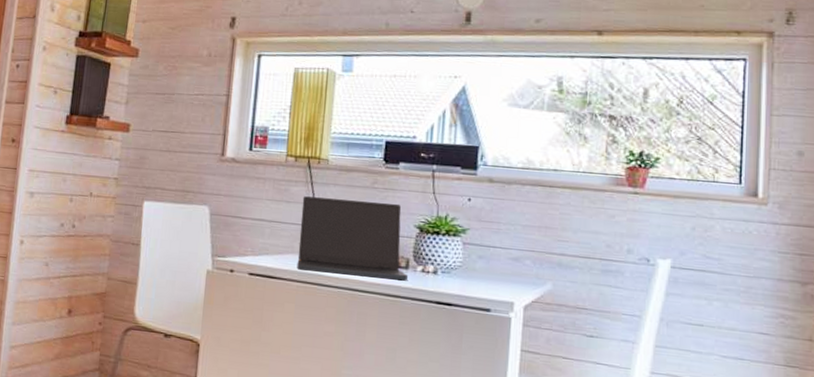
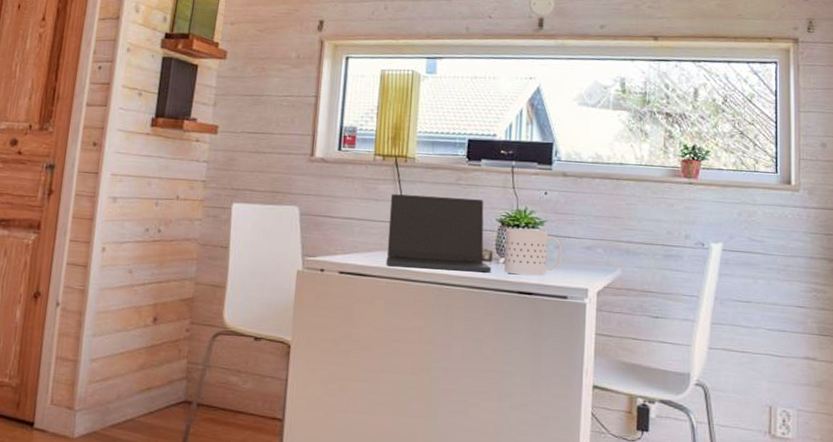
mug: none [422,235,486,287] -> present [504,228,562,276]

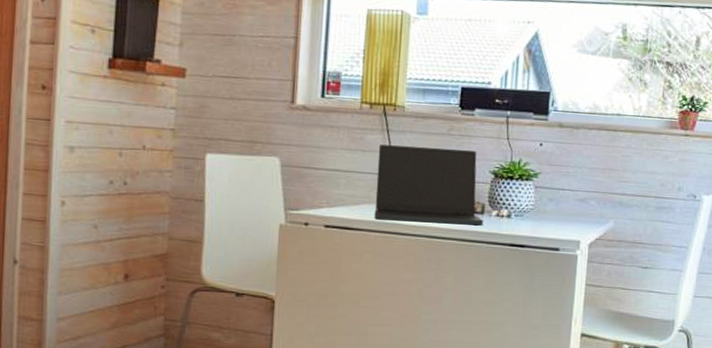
mug: present [504,228,562,276] -> none [496,180,556,229]

